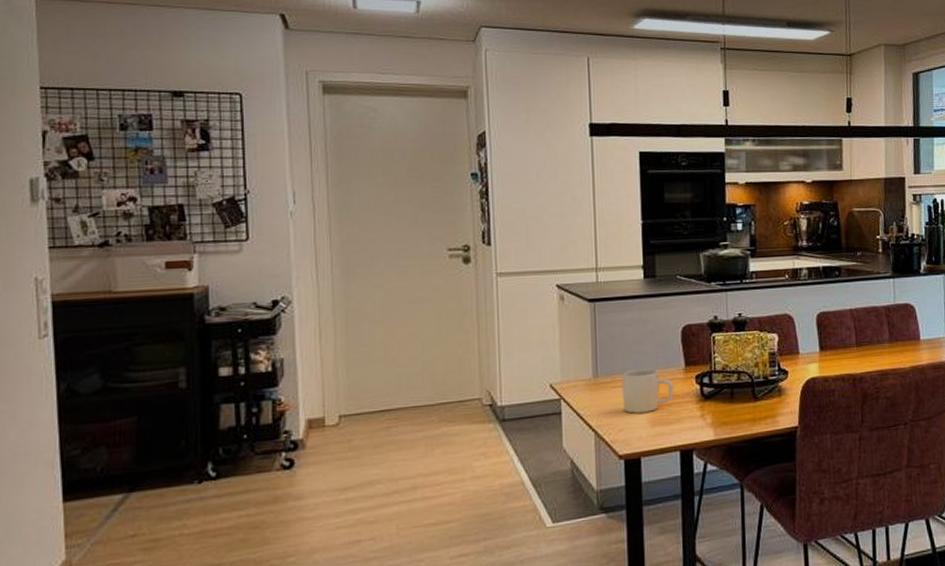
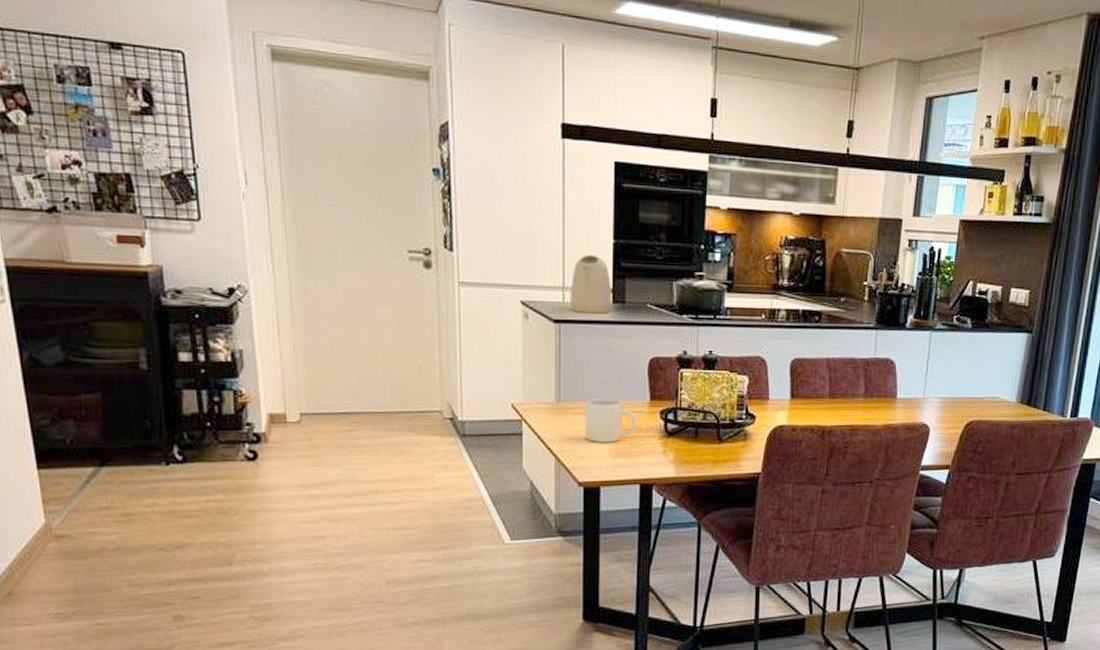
kettle: none [603,236,644,292] -> present [570,254,612,315]

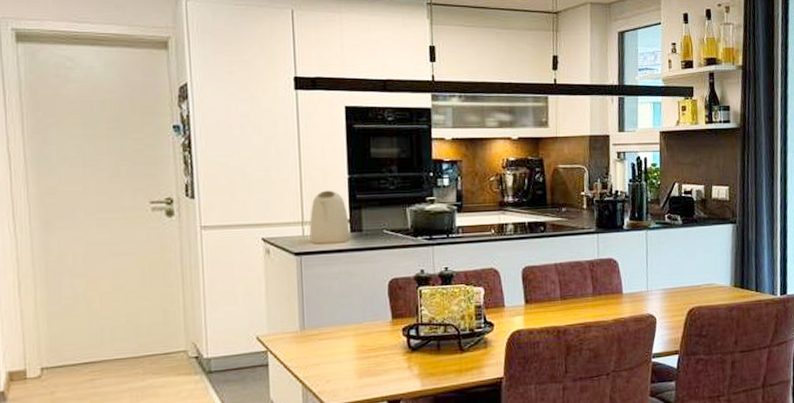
mug: present [584,398,637,443] -> none [328,321,381,365]

